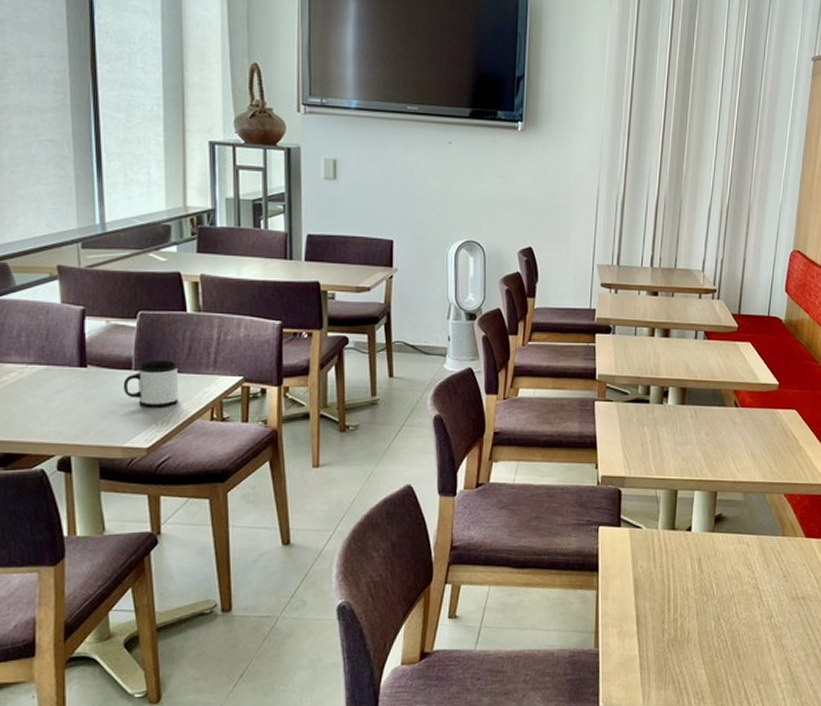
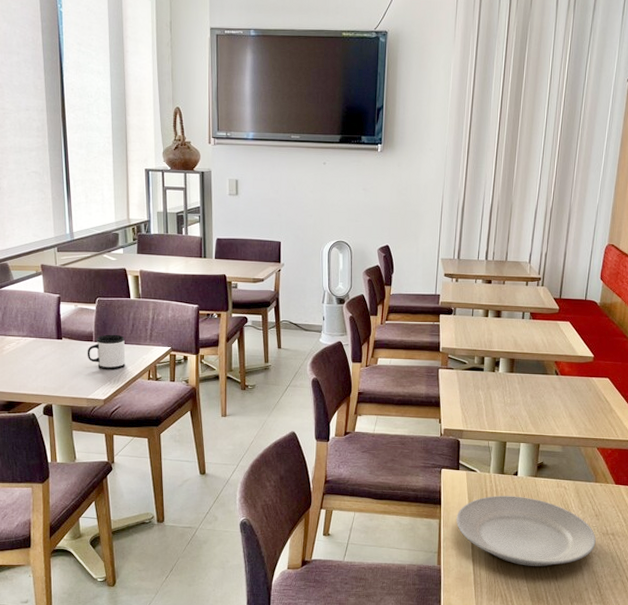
plate: none [618,556,784,643] -> present [456,496,596,566]

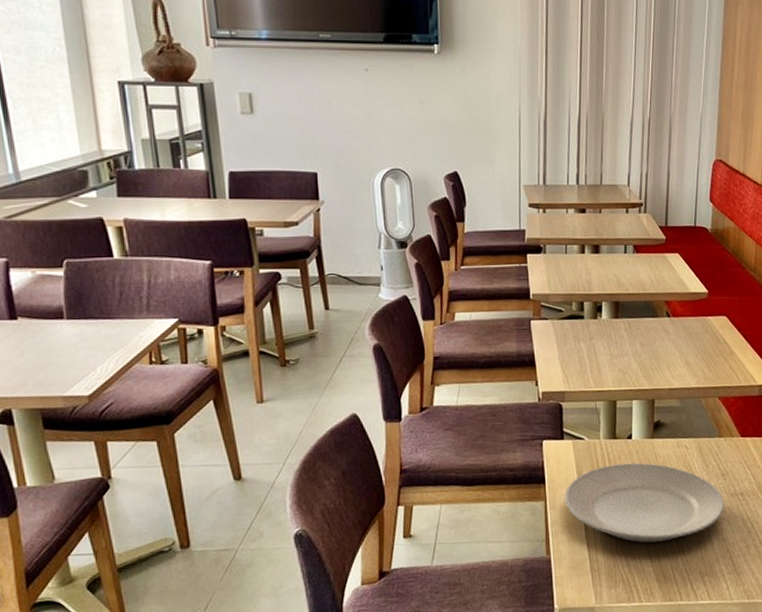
mug: present [87,334,126,370] -> none [56,307,115,355]

